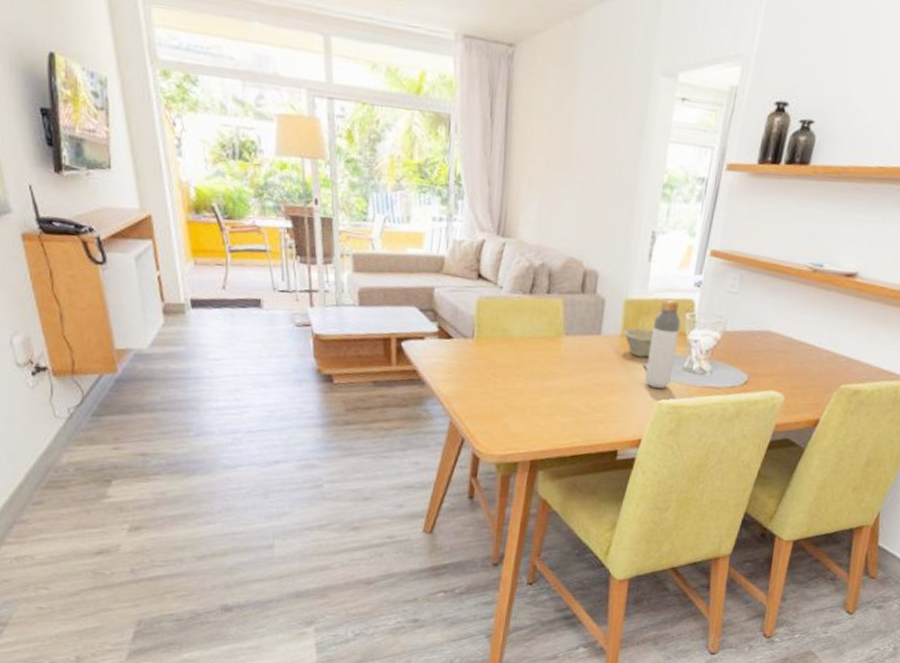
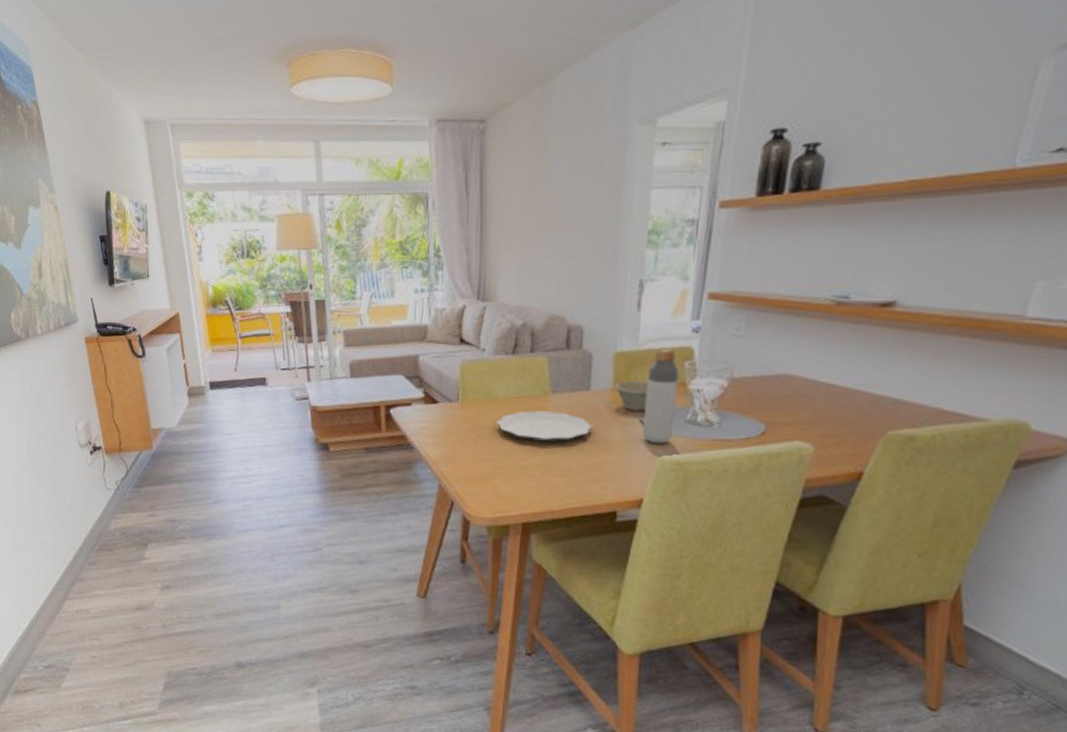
plate: none [510,351,601,384] -> present [496,411,592,443]

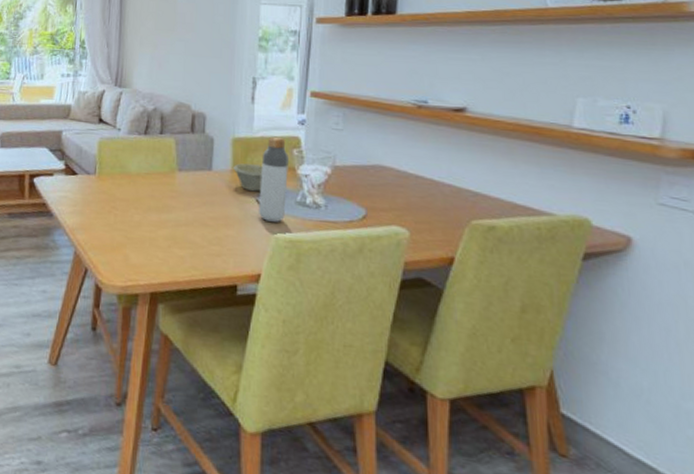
plate: present [496,411,592,443] -> none [129,186,214,217]

